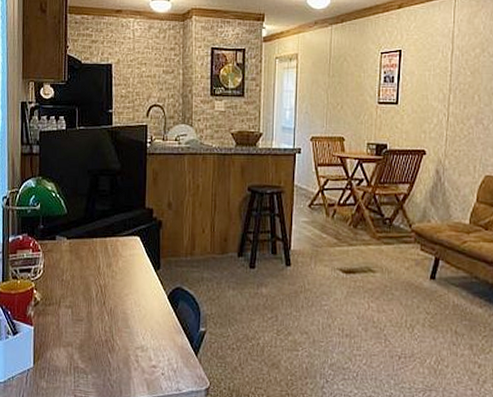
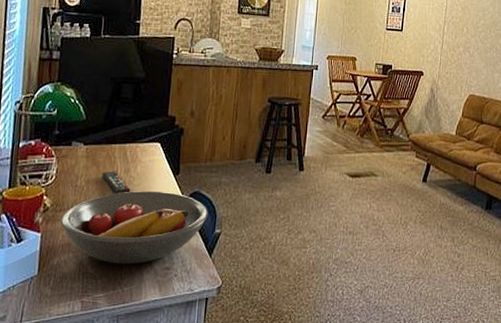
fruit bowl: none [50,285,192,361] -> present [60,190,208,265]
remote control: none [85,265,114,289] -> present [102,171,131,194]

